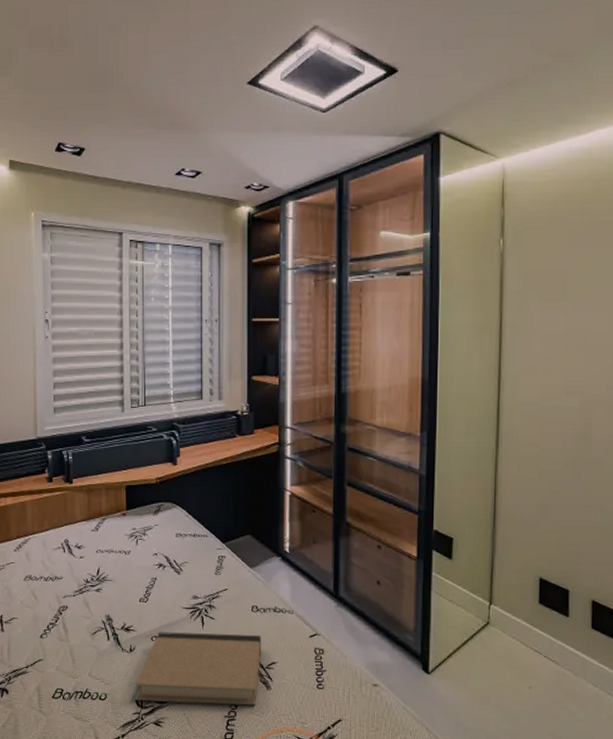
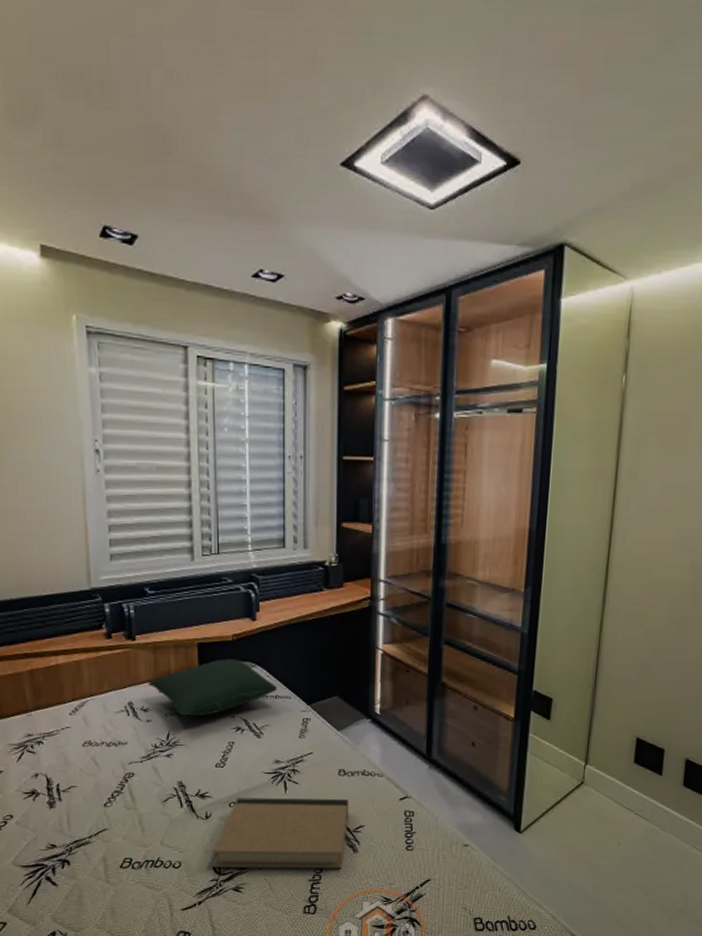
pillow: none [81,500,196,554] -> present [147,659,278,717]

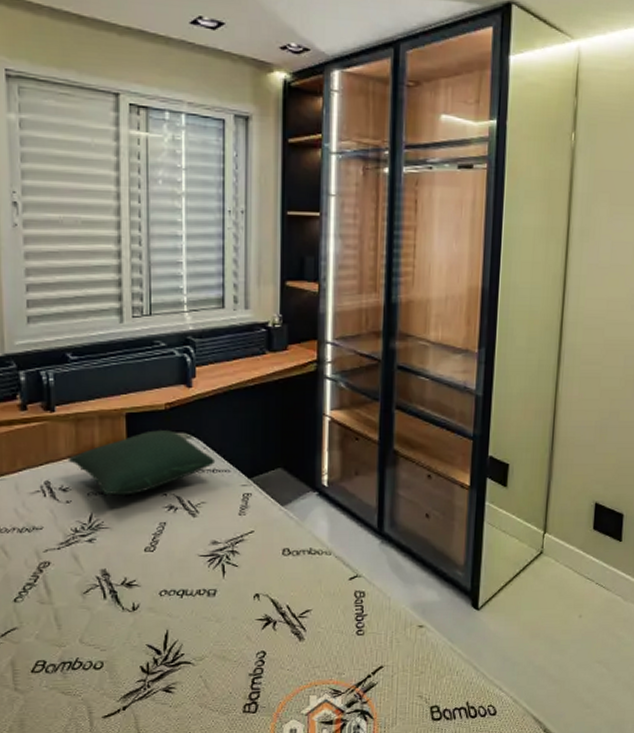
book: present [211,798,349,869] -> none [138,582,295,666]

